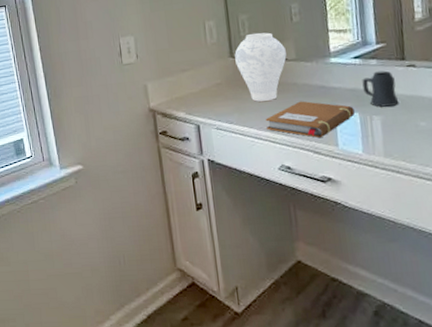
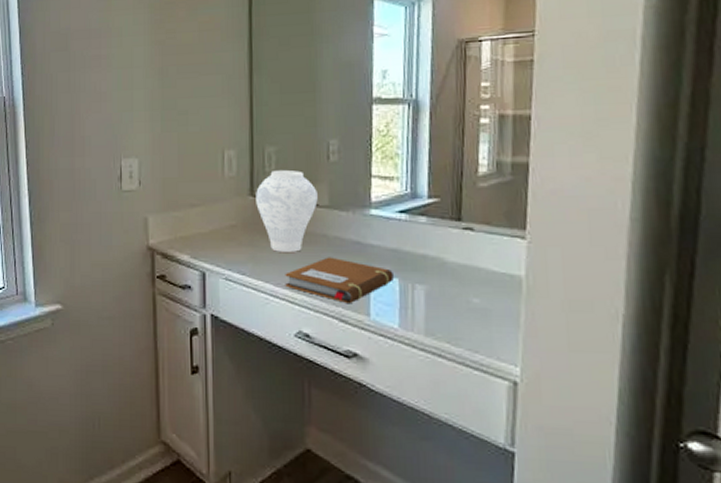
mug: present [362,70,399,107] -> none [406,231,449,275]

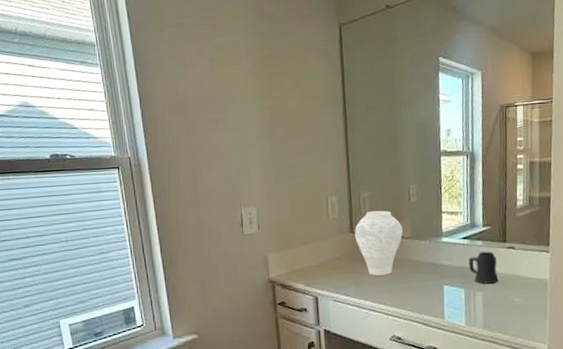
notebook: present [285,257,394,304] -> none [380,276,460,311]
mug: none [406,231,449,275] -> present [468,251,499,284]

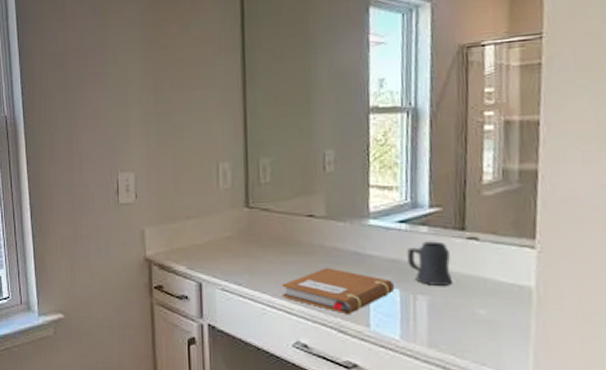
vase: present [355,210,403,276] -> none [251,181,314,263]
notebook: none [380,276,460,311] -> present [282,267,394,315]

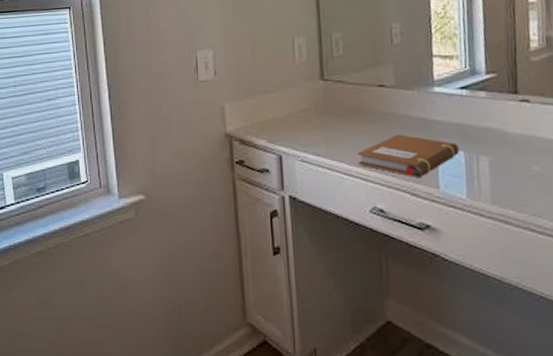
mug: present [407,241,453,286] -> none [468,104,510,146]

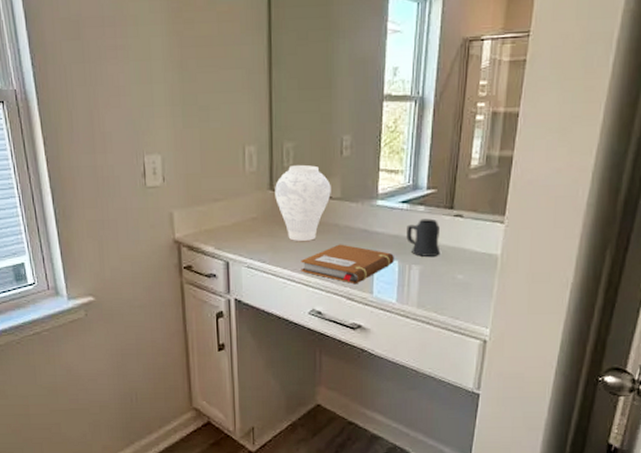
vase: none [326,53,384,132] -> present [275,164,331,241]
mug: none [468,104,510,146] -> present [406,218,440,257]

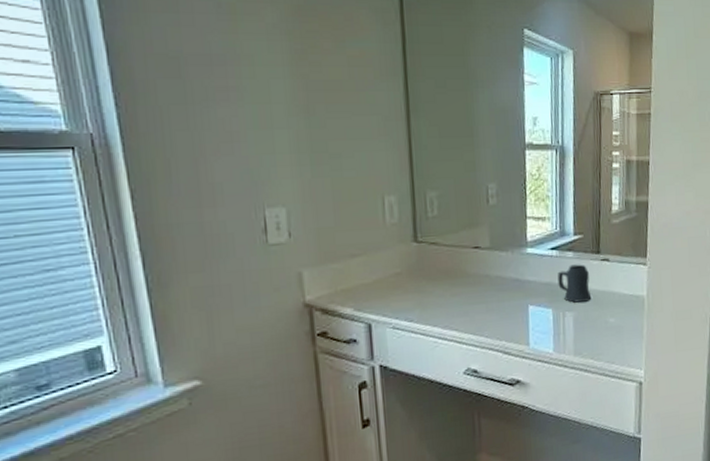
vase: present [275,164,331,241] -> none [419,214,480,296]
notebook: present [301,244,394,285] -> none [452,295,548,337]

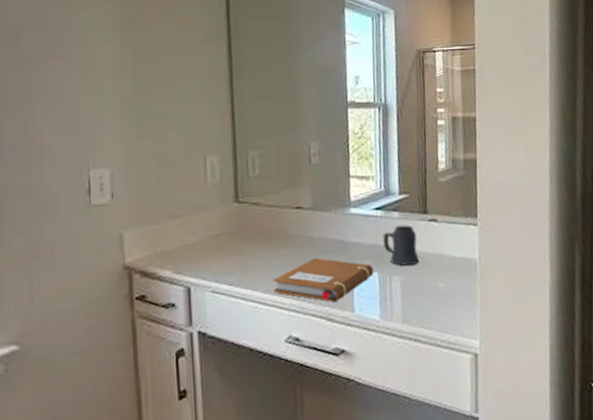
notebook: none [452,295,548,337] -> present [273,257,373,303]

